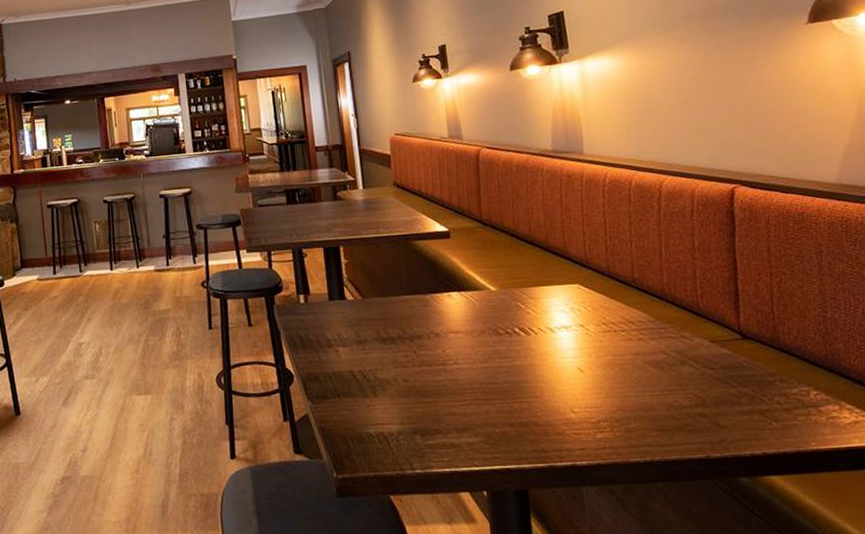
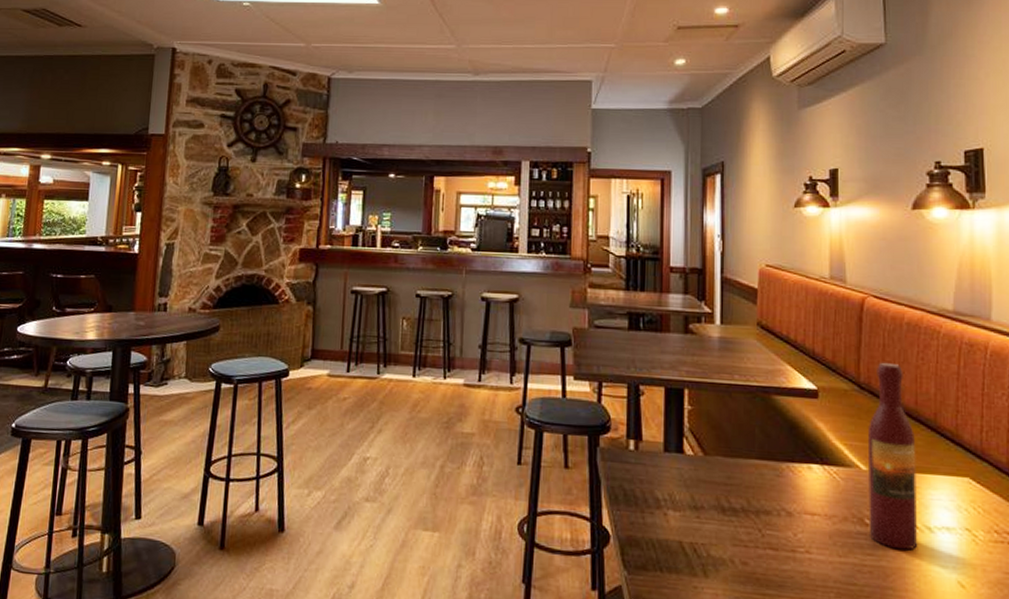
wine bottle: none [493,200,543,350] -> present [867,362,918,551]

